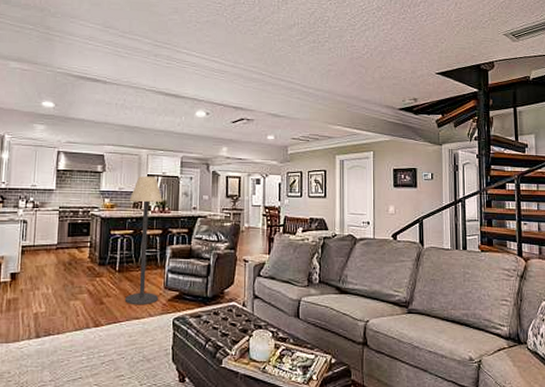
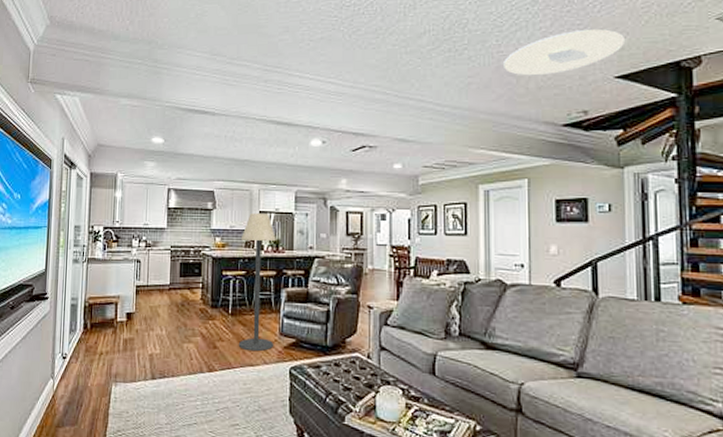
ceiling light: none [356,34,444,68] -> present [504,29,626,76]

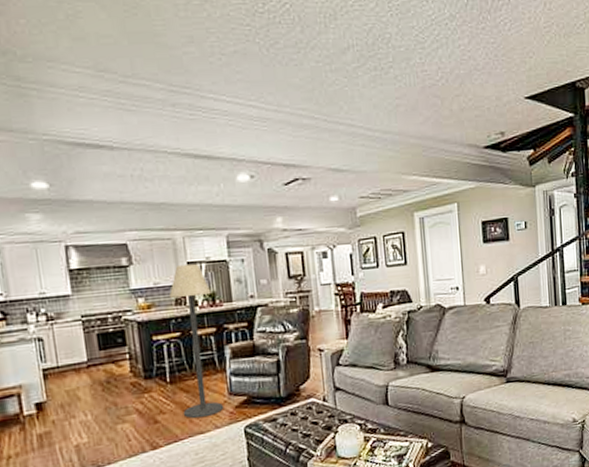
ceiling light: present [504,29,626,76] -> none [428,48,533,97]

